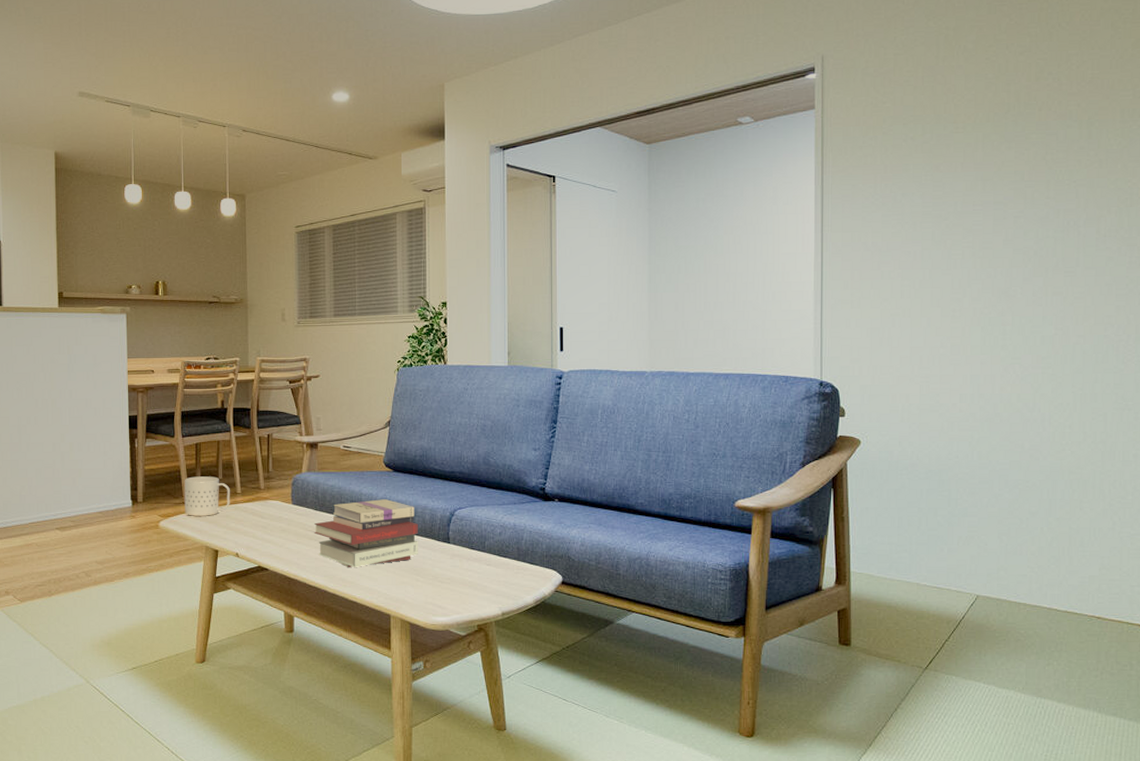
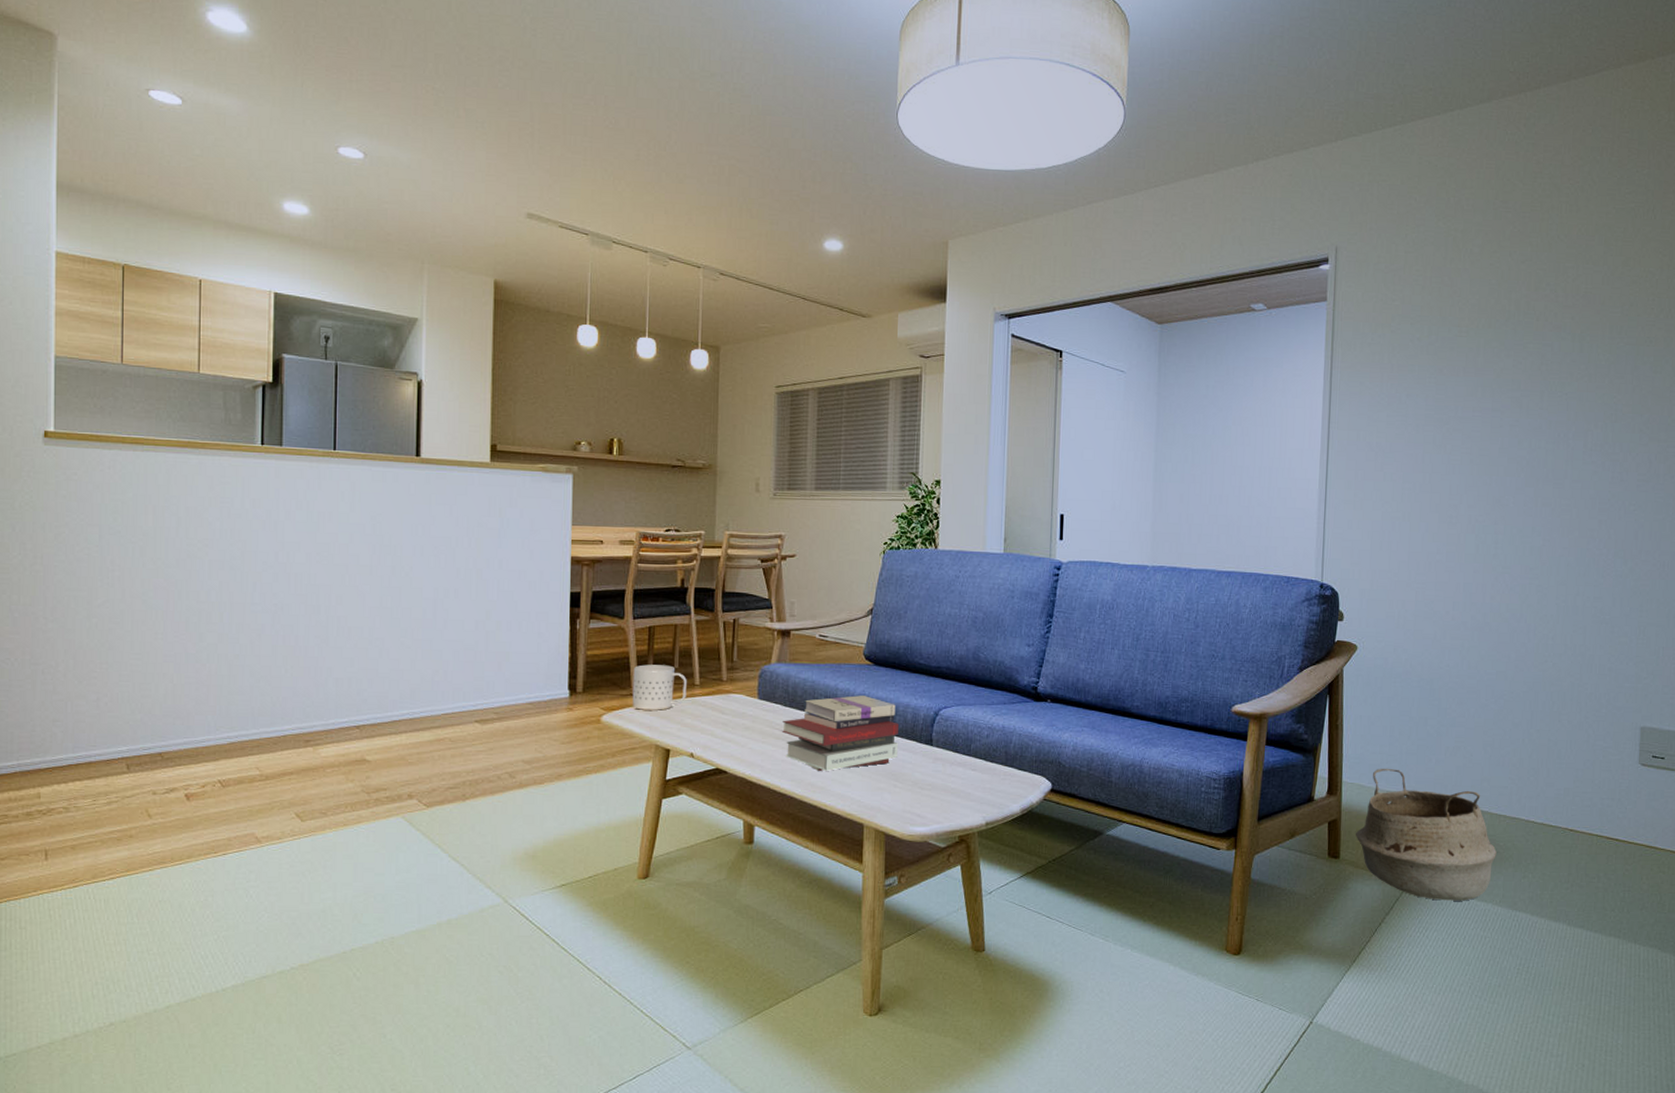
woven basket: none [867,558,1017,688] -> present [1356,768,1497,901]

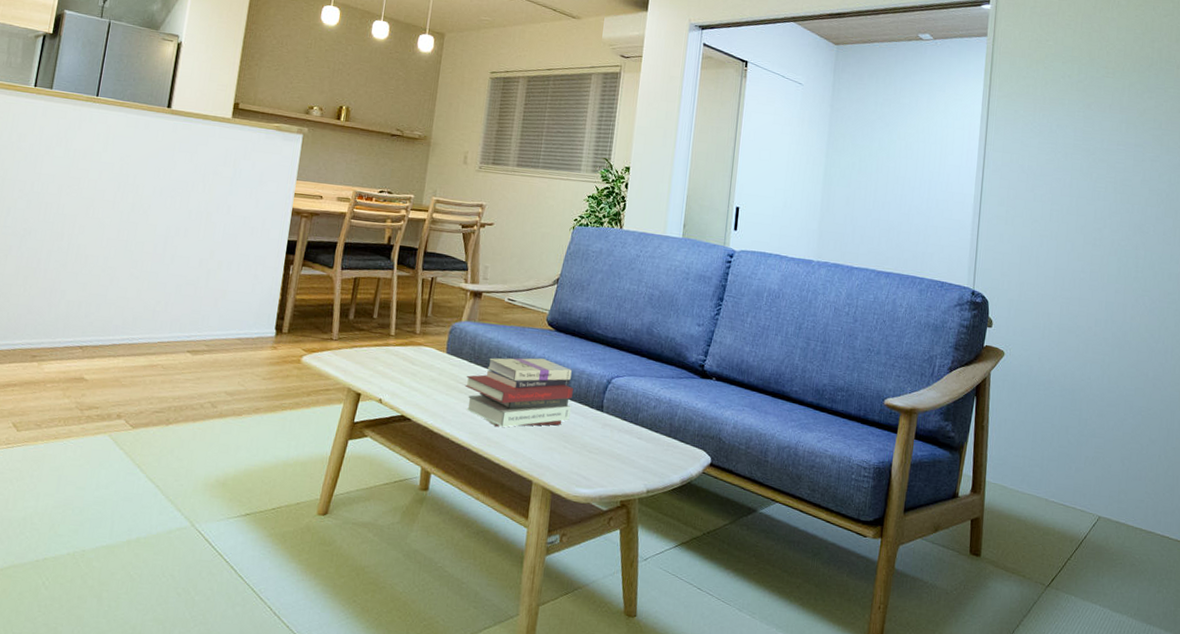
mug: present [632,664,687,710] -> none [331,312,384,356]
woven basket: present [1356,768,1497,901] -> none [997,471,1132,611]

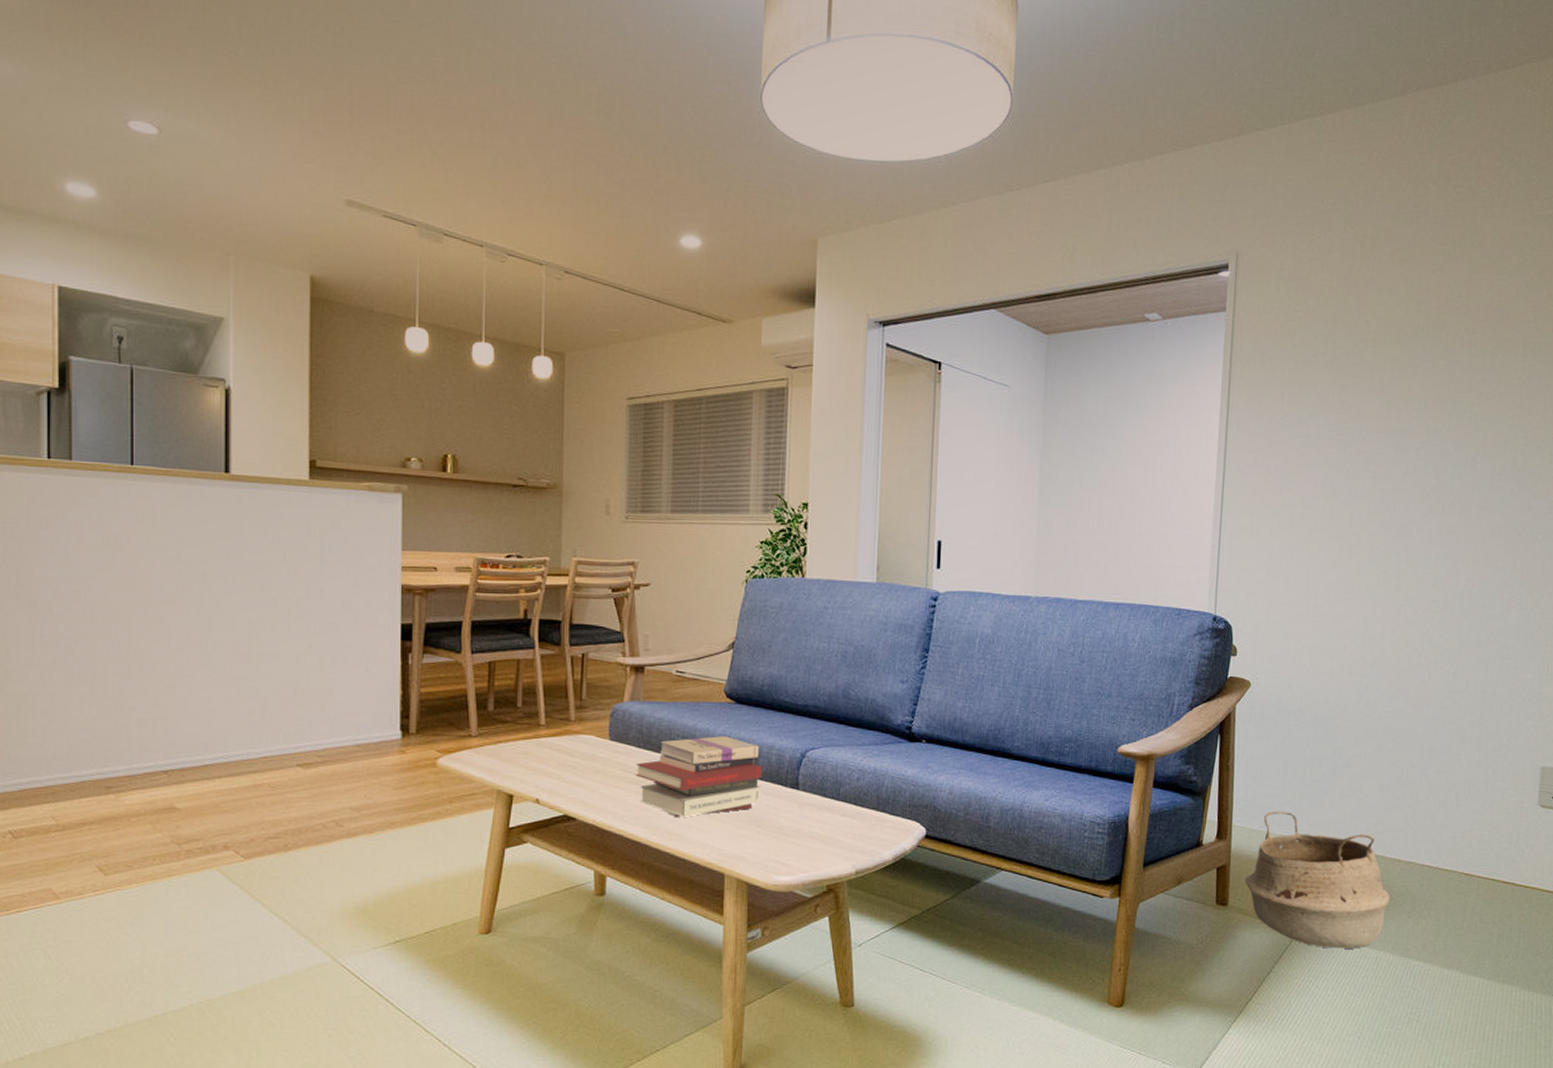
woven basket: none [997,471,1132,611] -> present [1245,811,1390,949]

